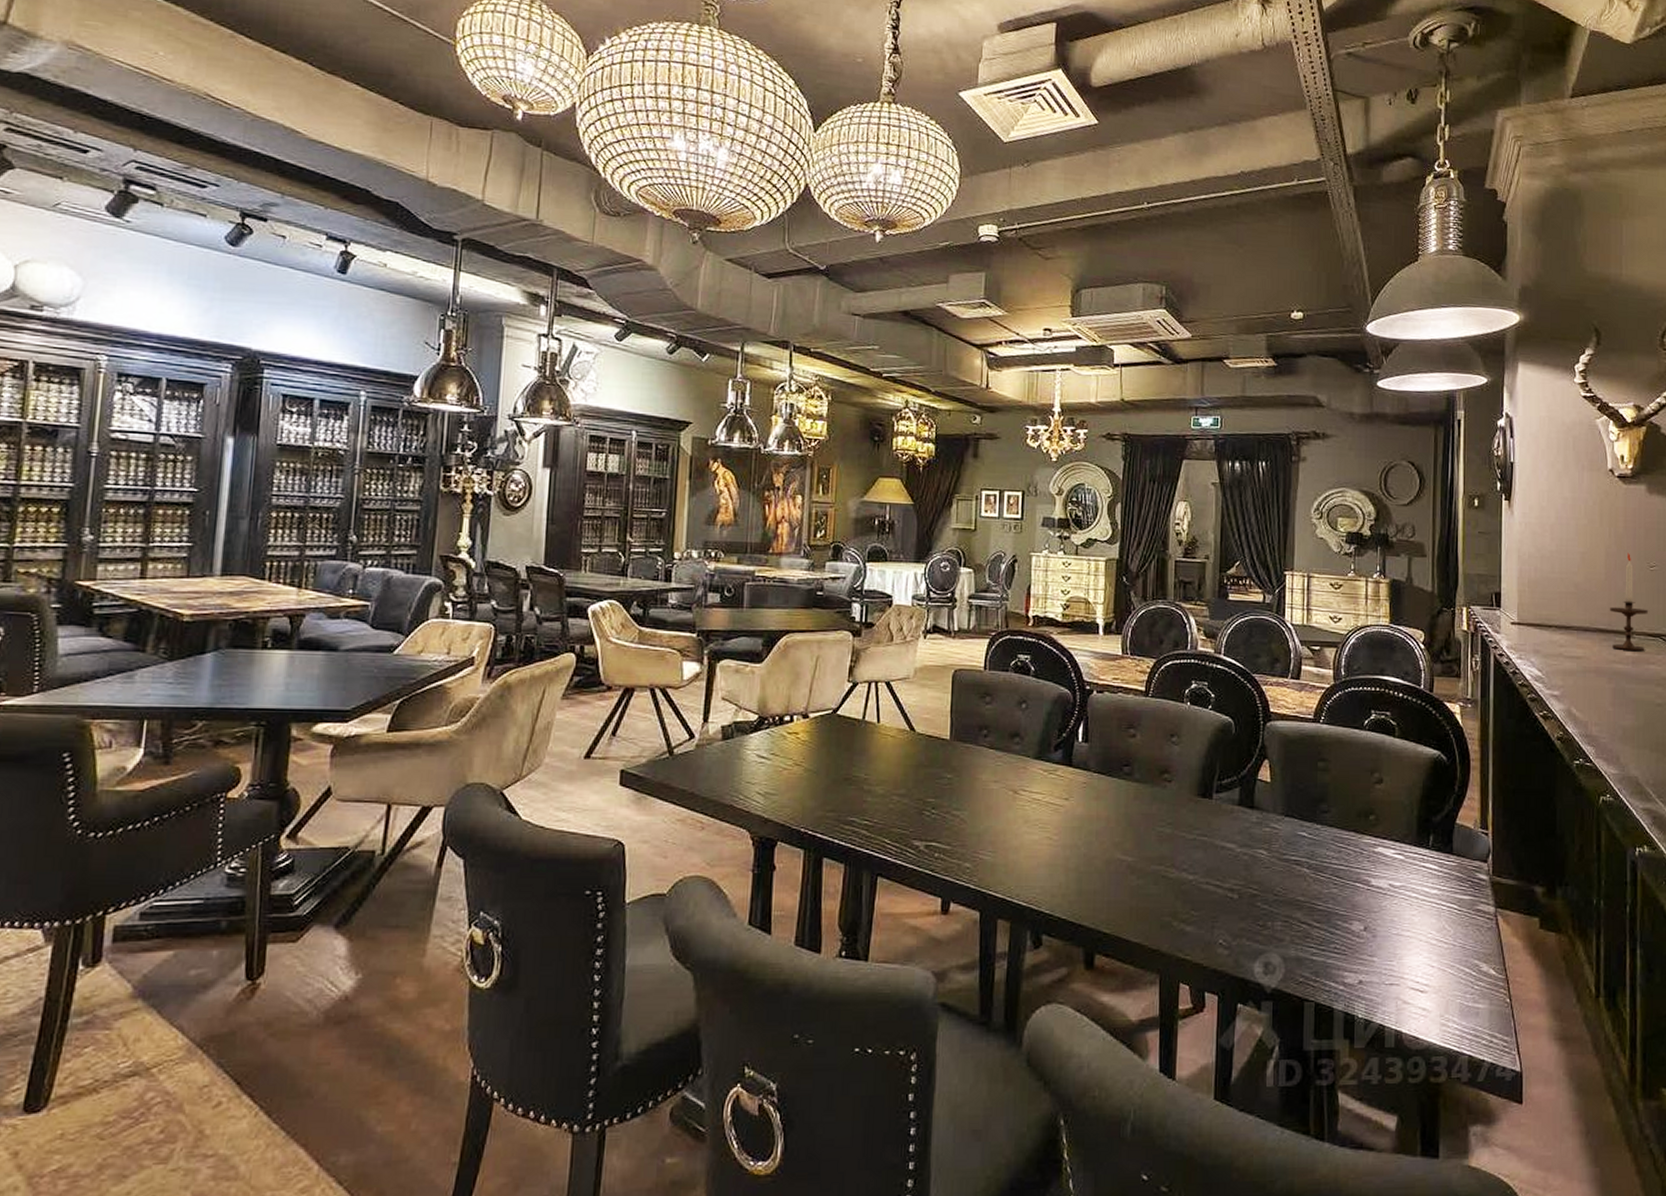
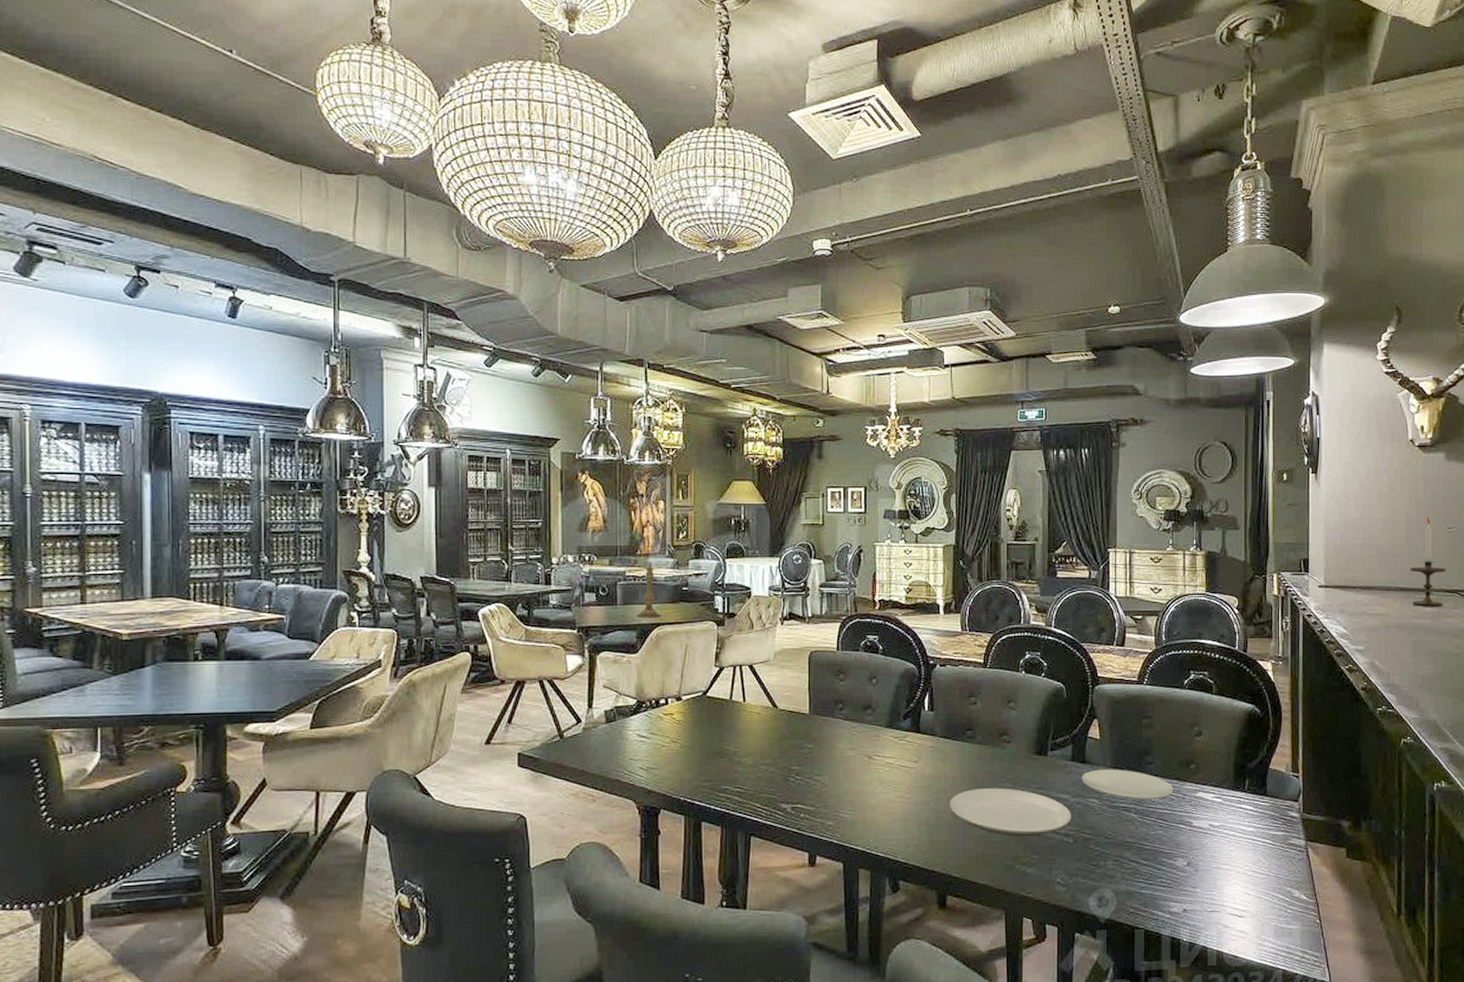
candlestick: none [765,561,791,625] -> present [637,562,660,618]
plate: none [1102,833,1237,890] -> present [950,788,1071,837]
plate: none [1249,816,1351,853] -> present [1081,769,1174,800]

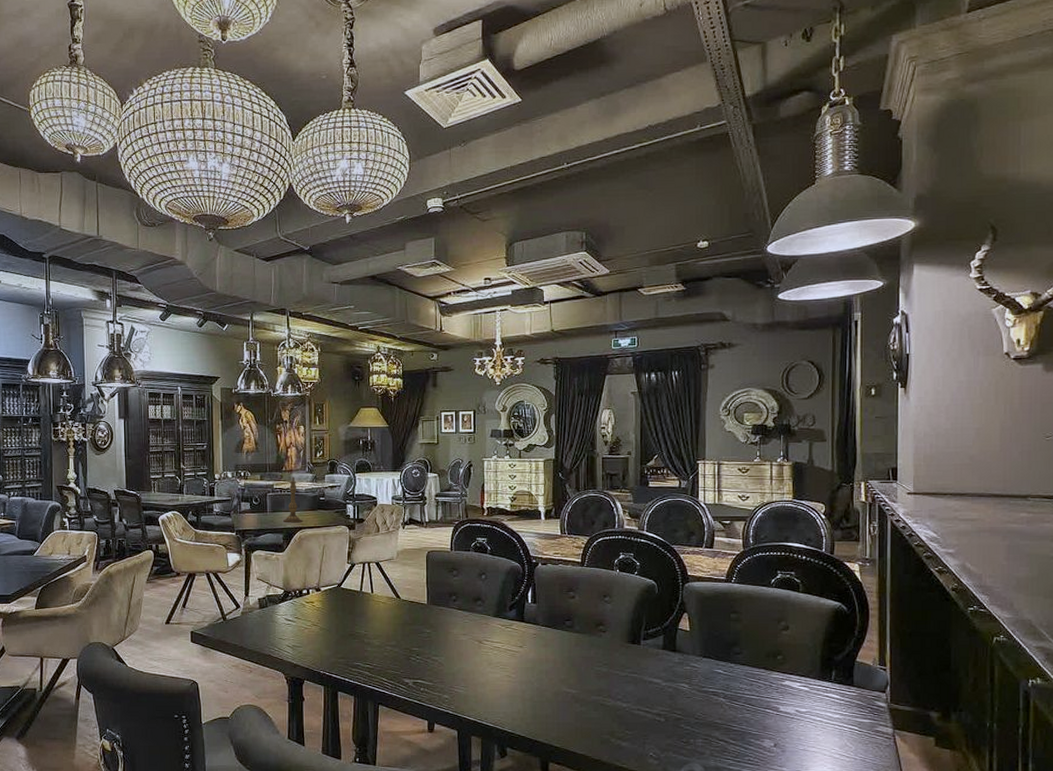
plate: present [950,788,1071,837] -> none [551,671,663,715]
plate: present [1081,769,1174,800] -> none [672,658,761,686]
candlestick: present [1409,516,1447,607] -> none [1004,426,1044,513]

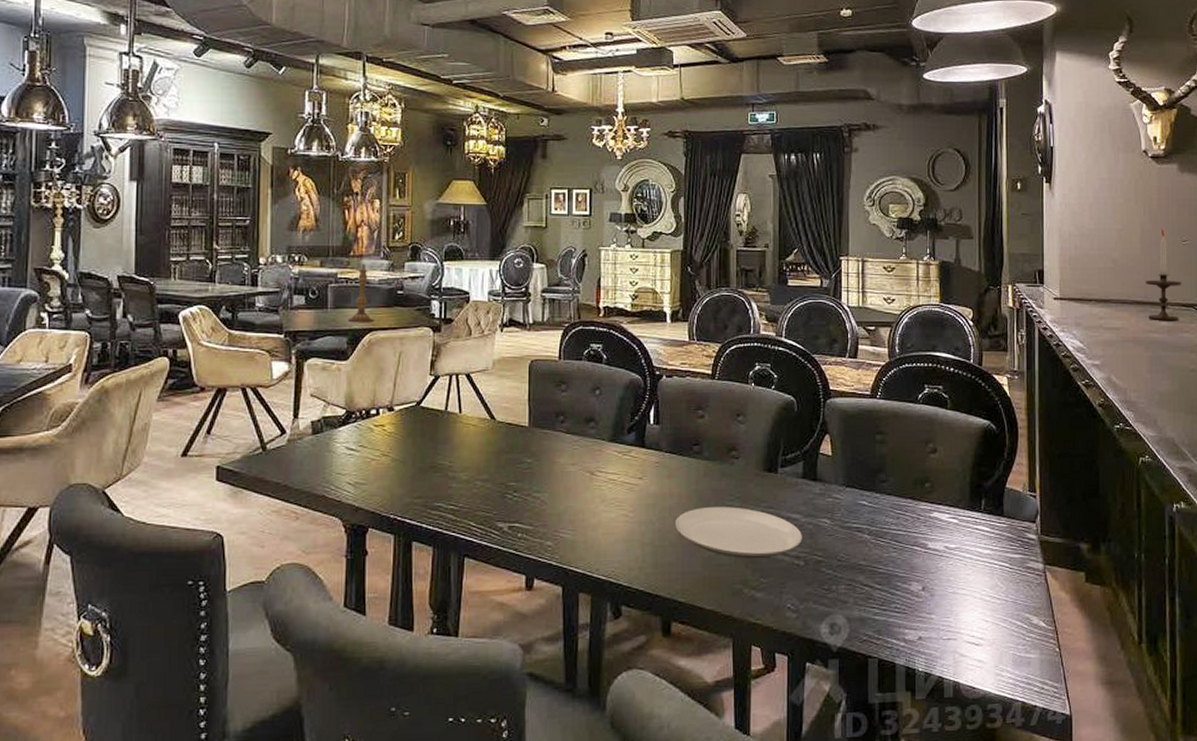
plate: none [551,671,663,715] -> present [675,506,802,559]
candlestick: none [1004,426,1044,513] -> present [1145,228,1182,321]

